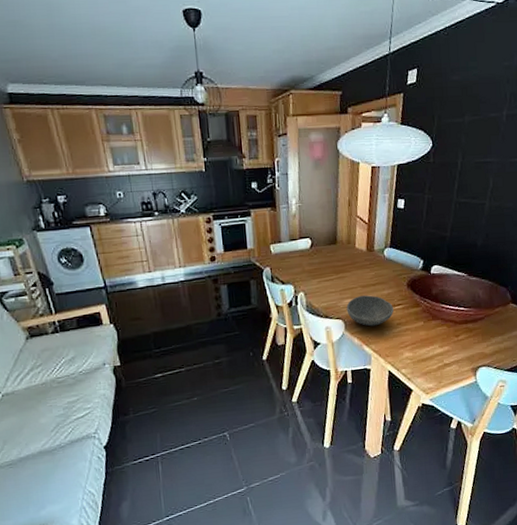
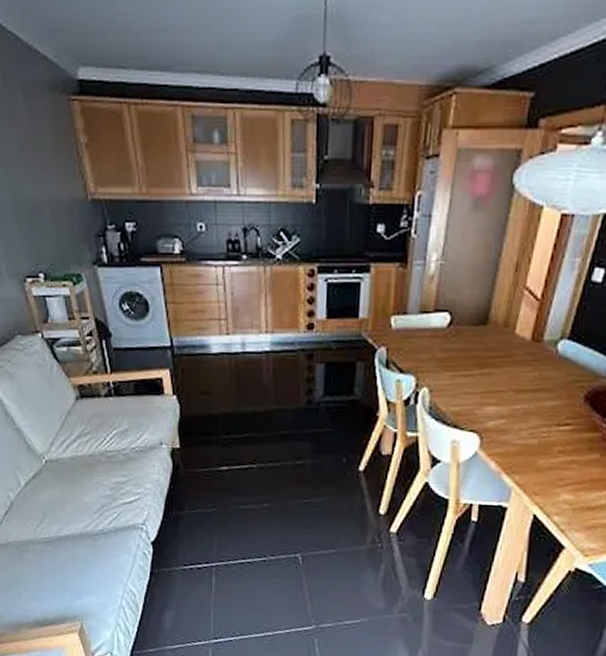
bowl: present [346,295,394,327] -> none [486,404,557,450]

